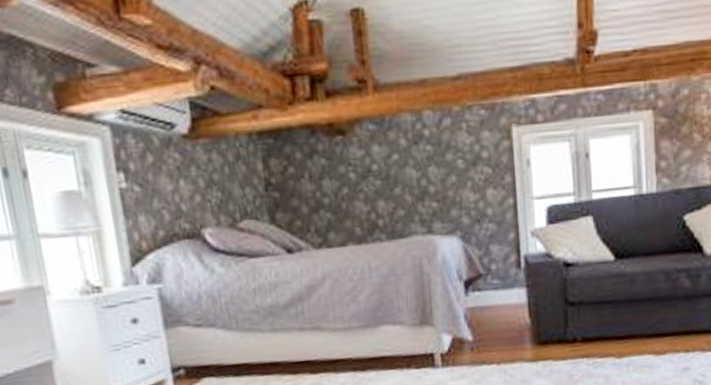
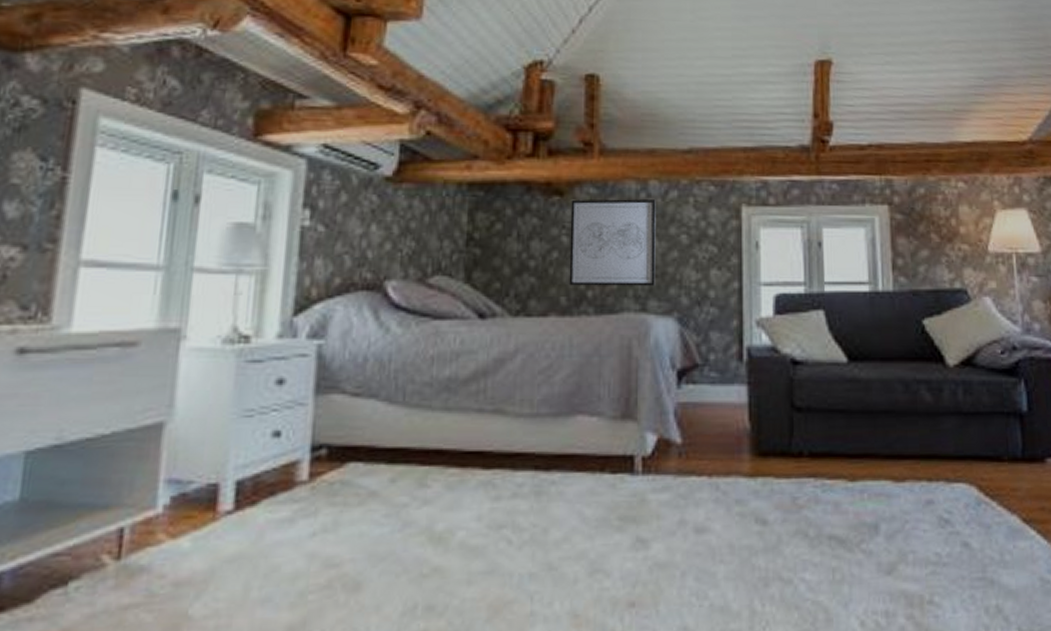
wall art: none [353,129,438,217] -> present [569,199,656,287]

